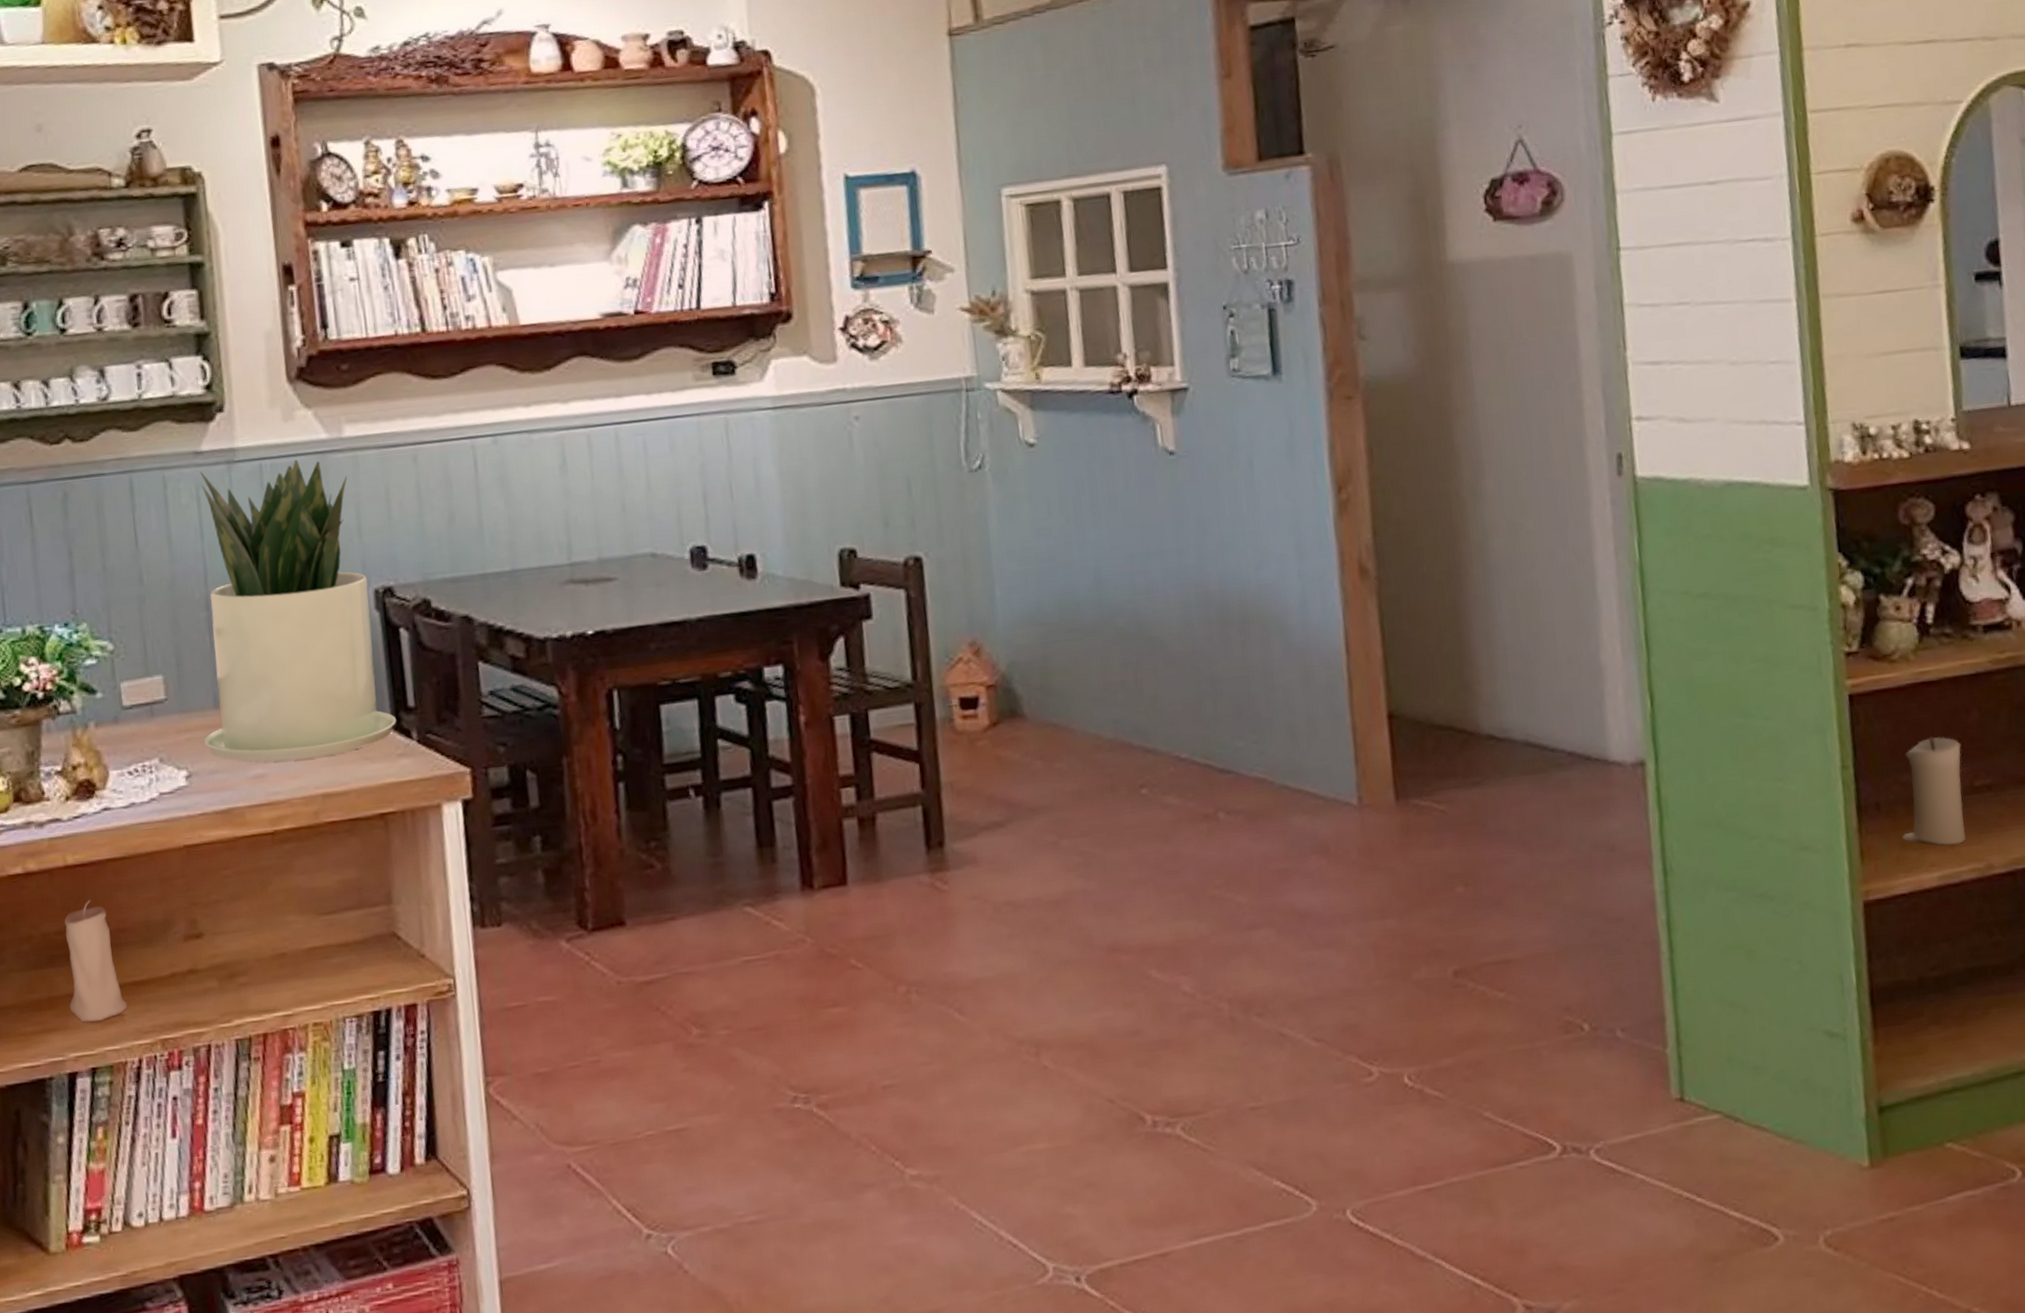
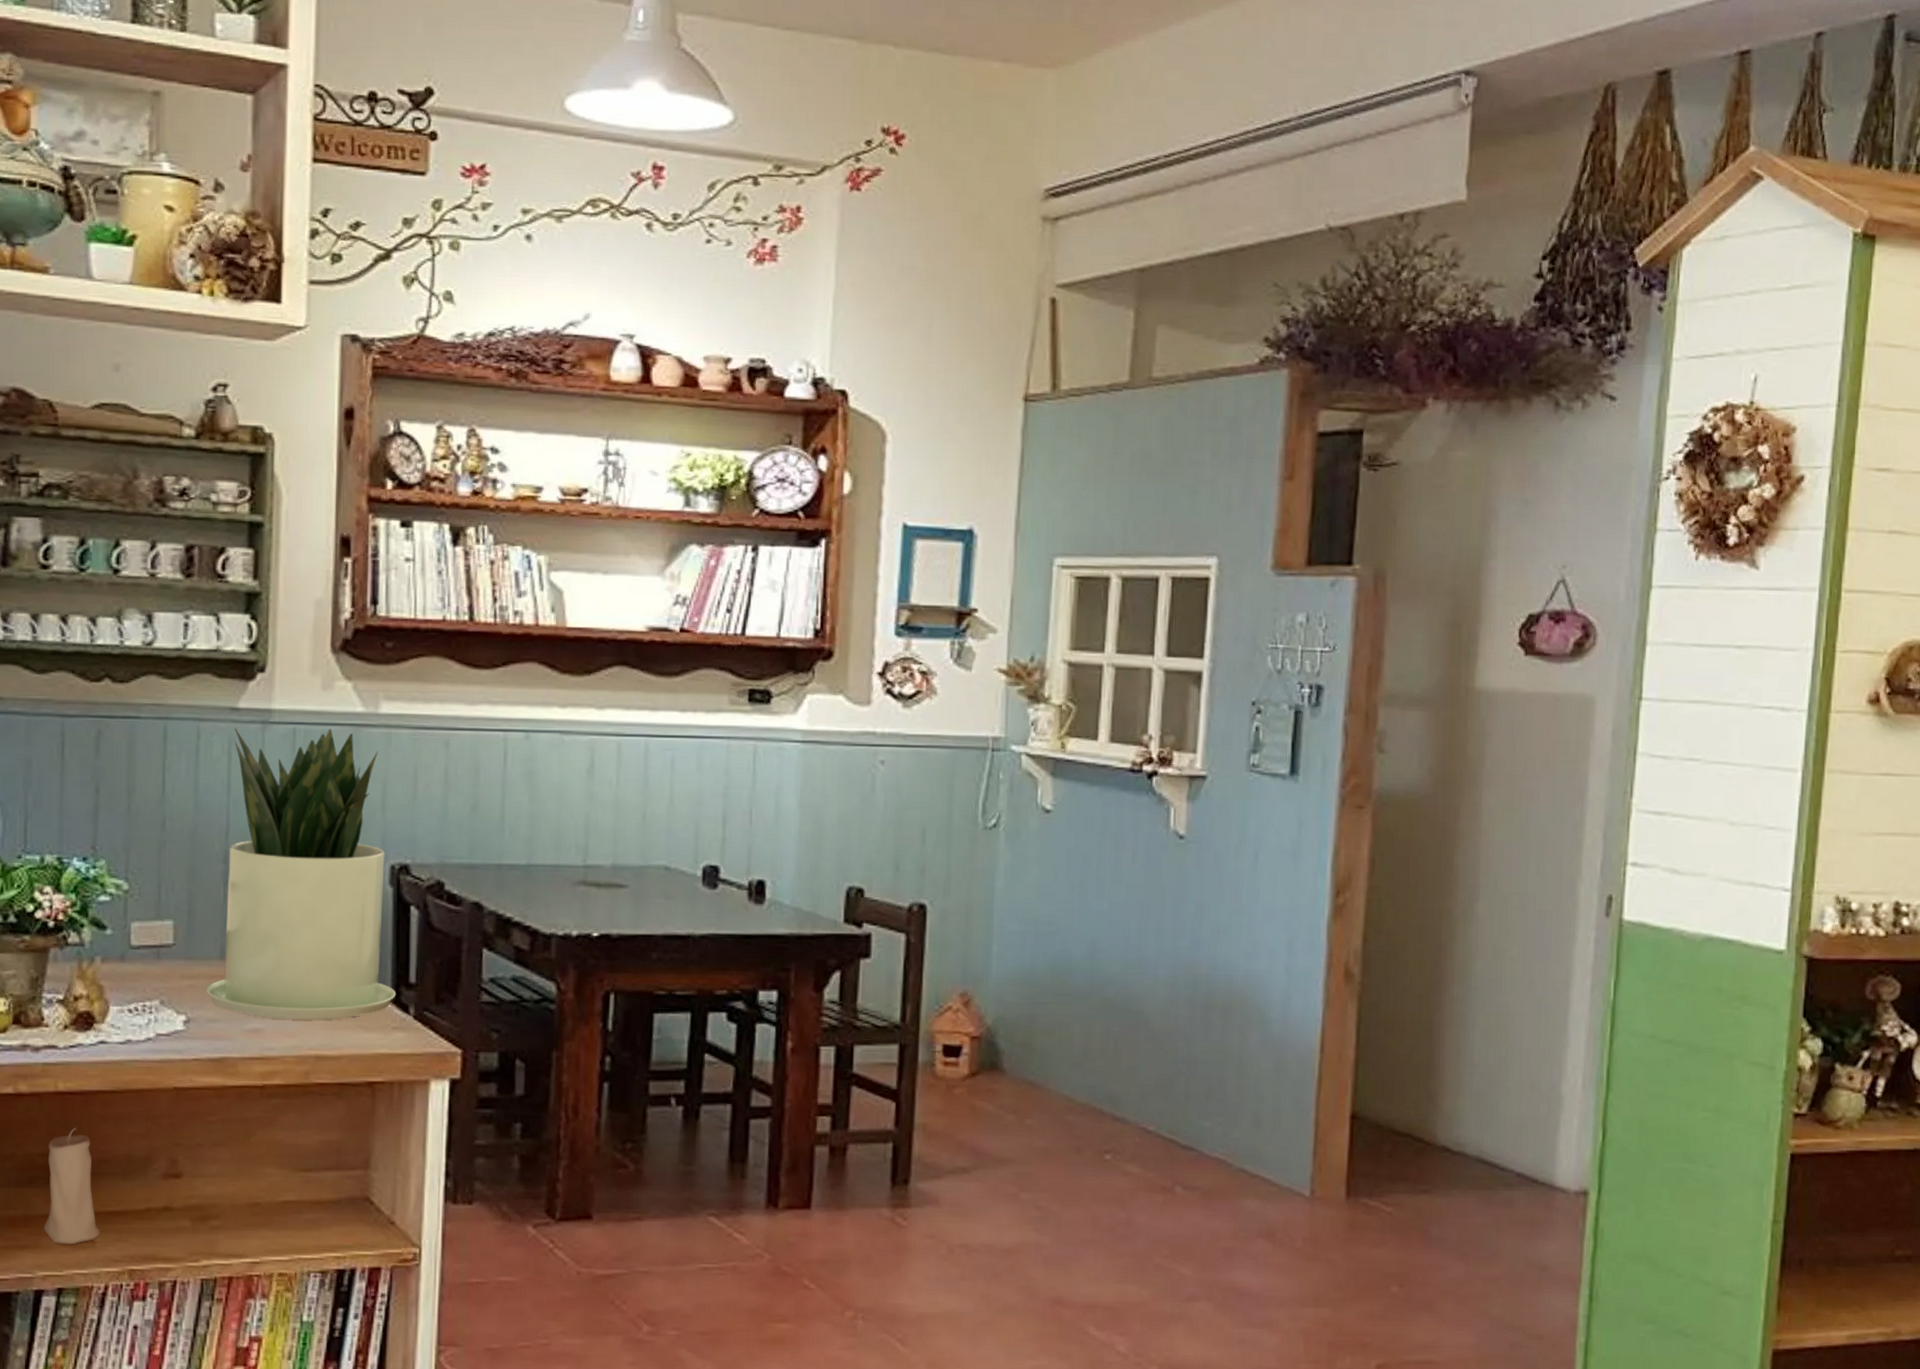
candle: present [1902,737,1967,847] -> none [1819,1204,1888,1309]

